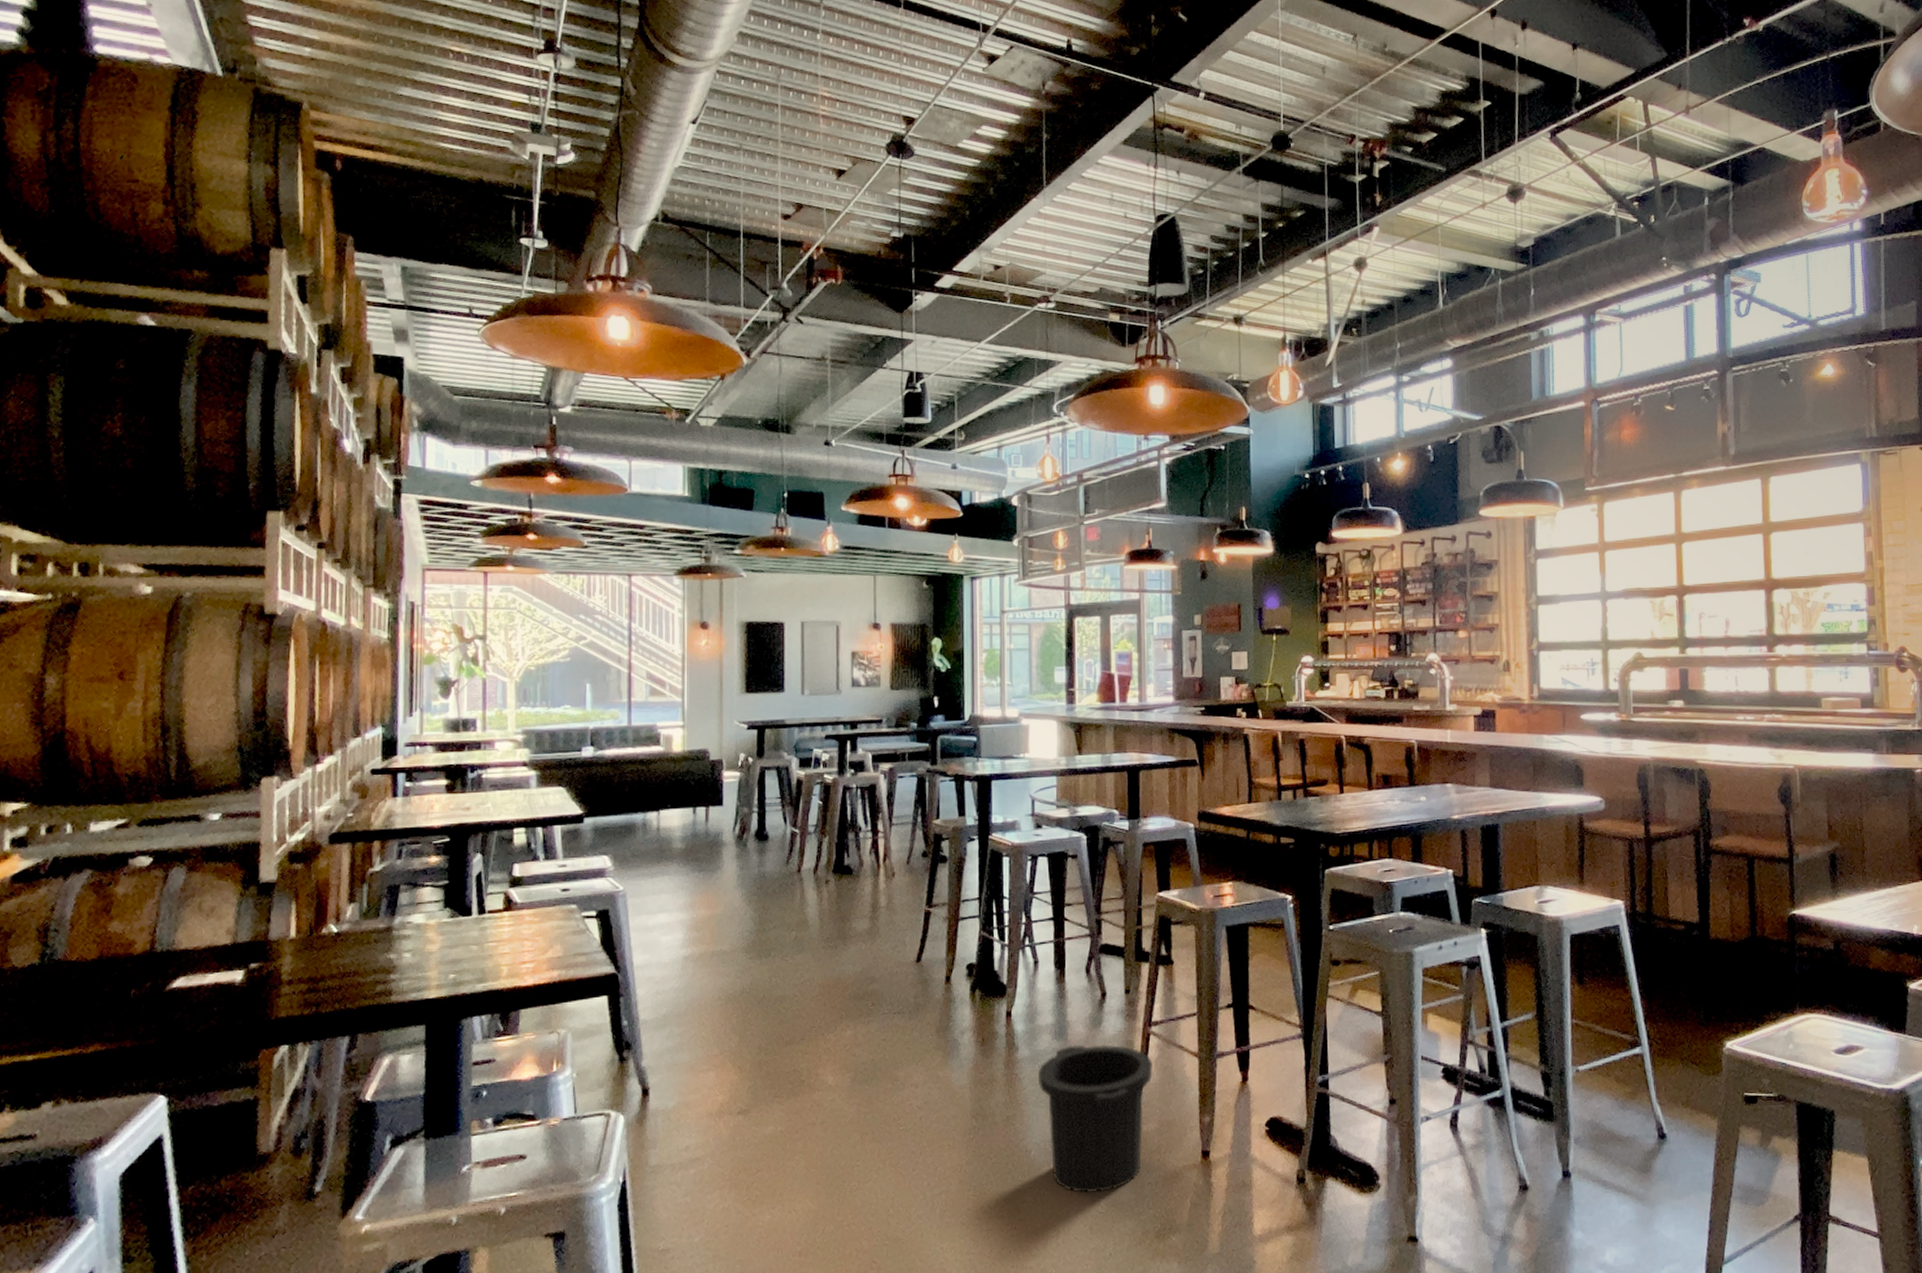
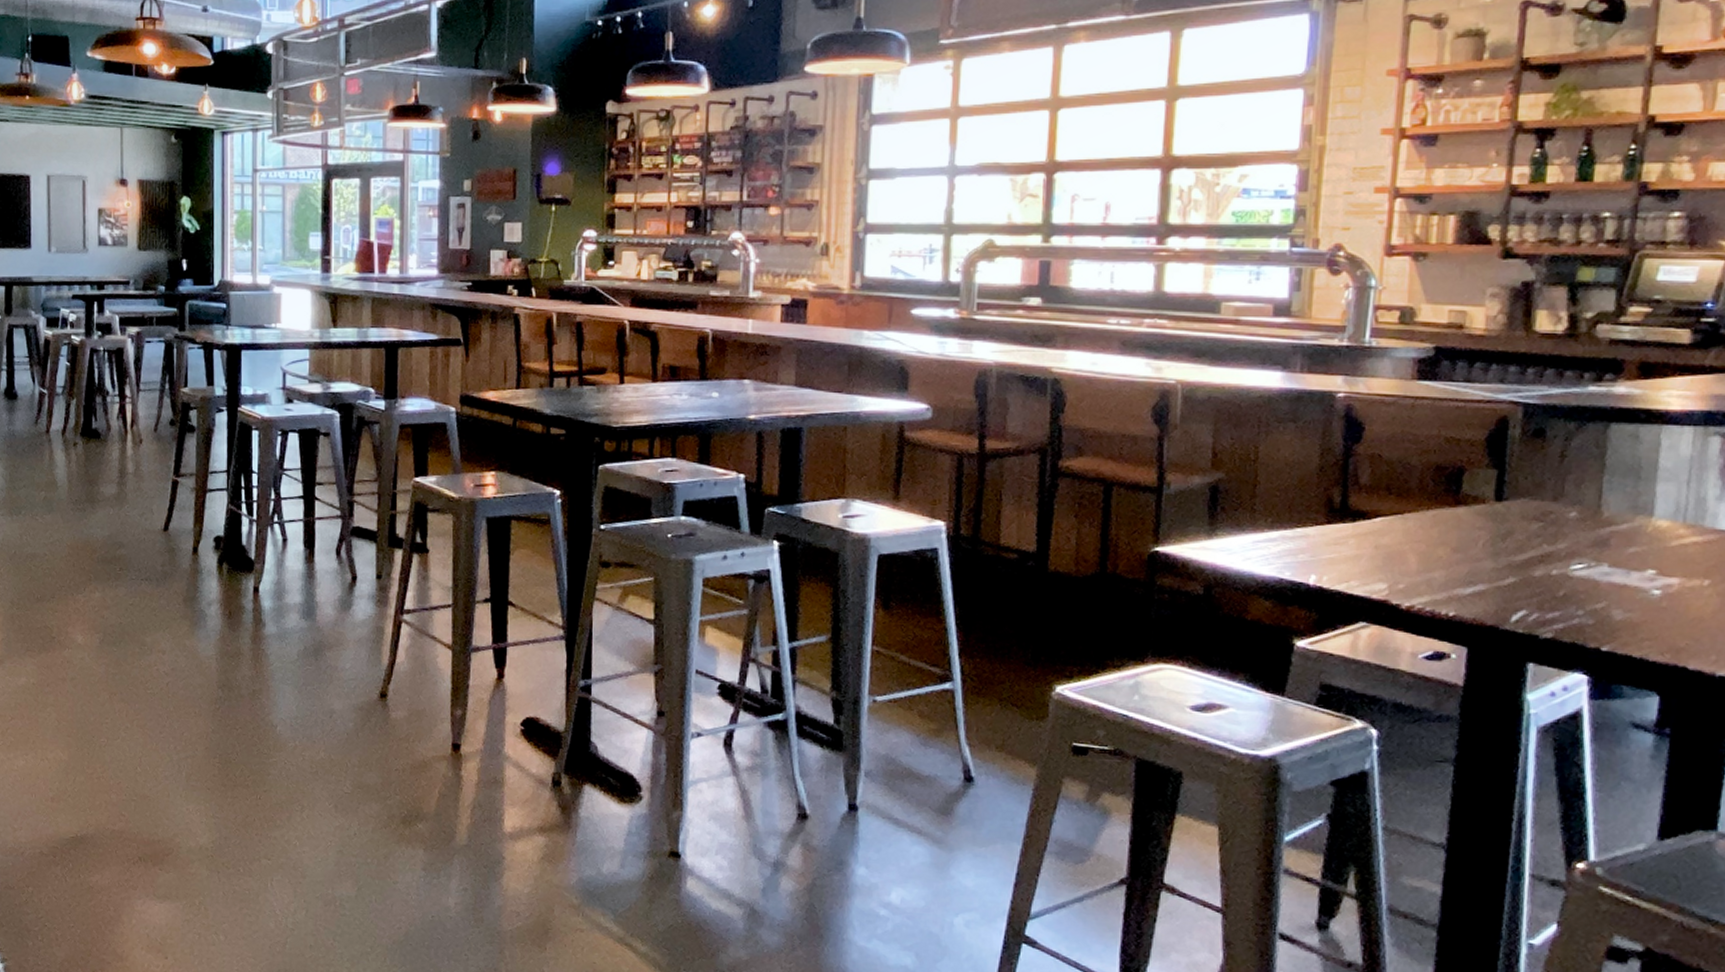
trash can: present [1037,1044,1154,1193] -> none [284,626,405,773]

